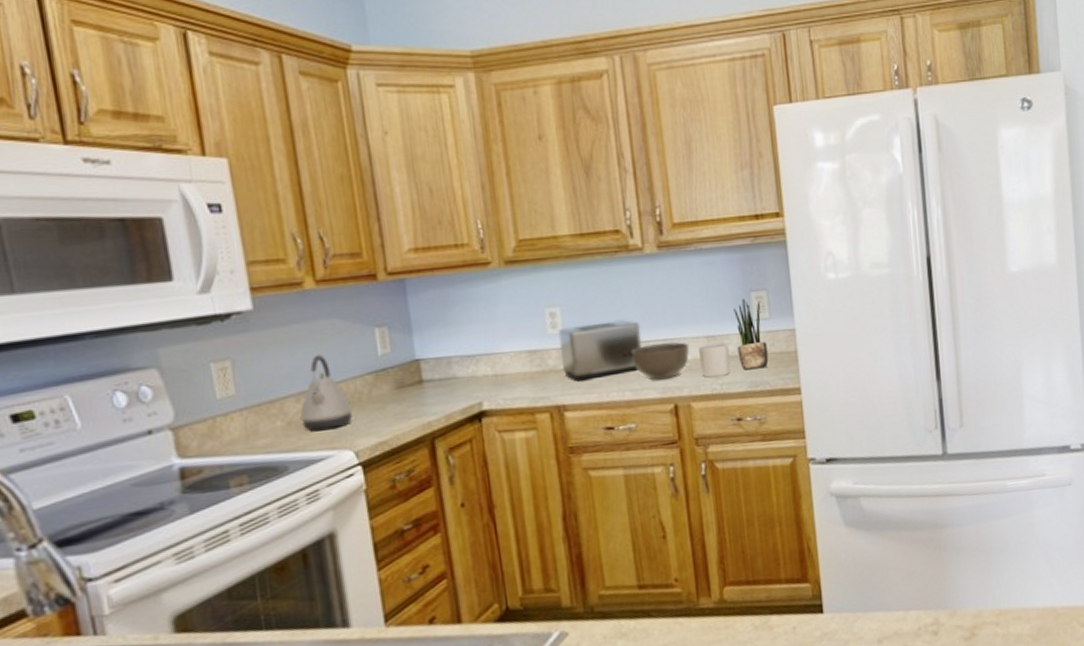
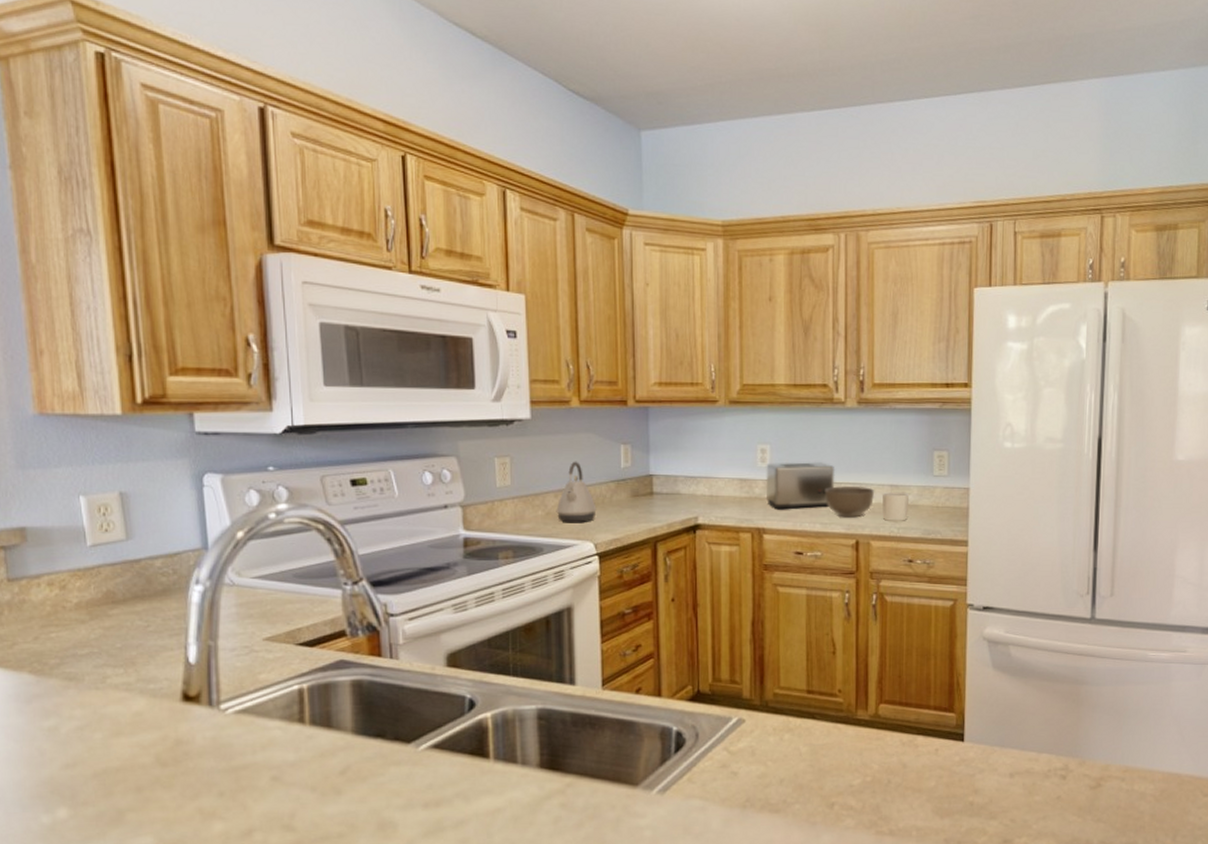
potted plant: present [734,298,769,371] -> none [916,456,943,519]

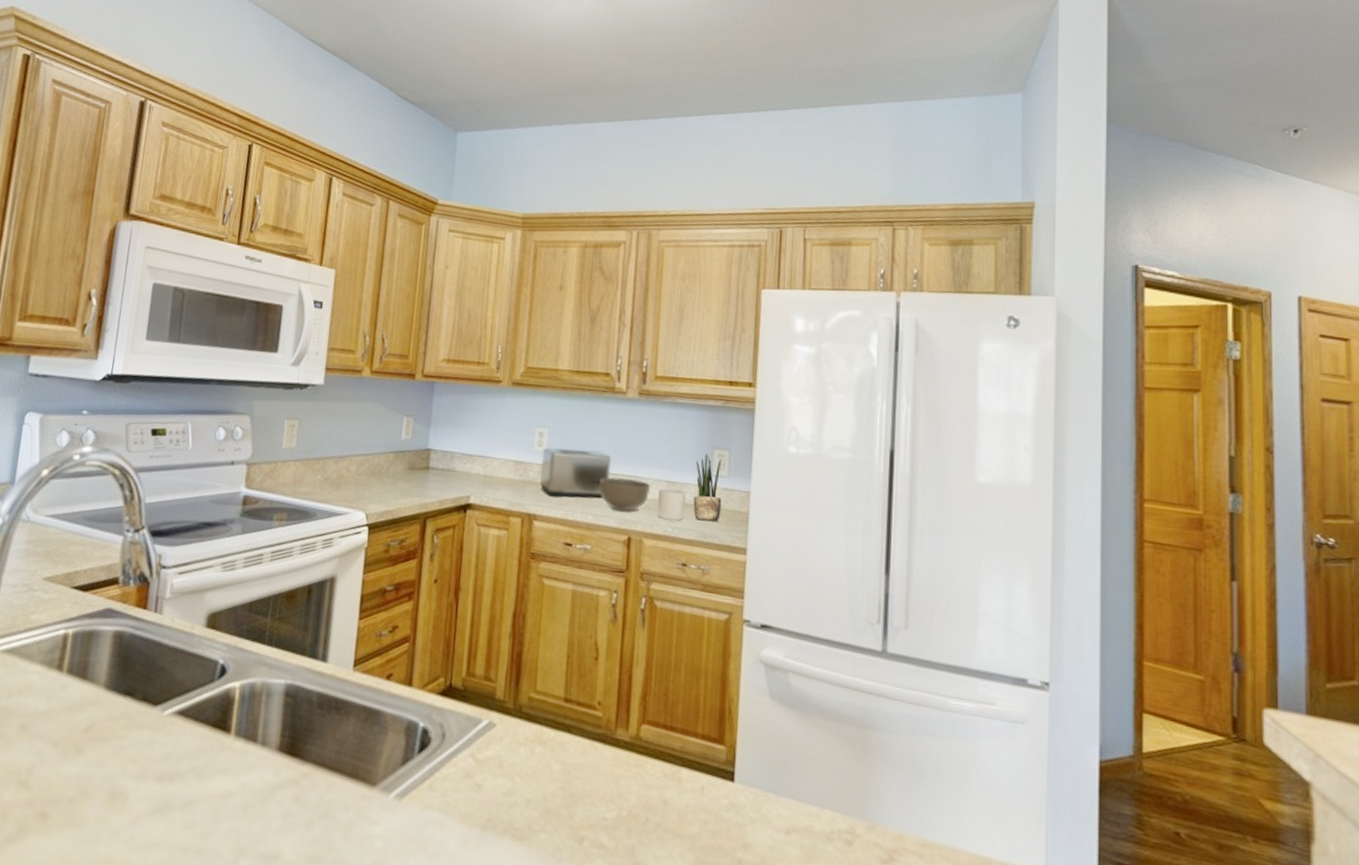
kettle: present [556,461,597,523] -> none [334,429,373,492]
potted plant: none [916,456,943,519] -> present [693,454,722,522]

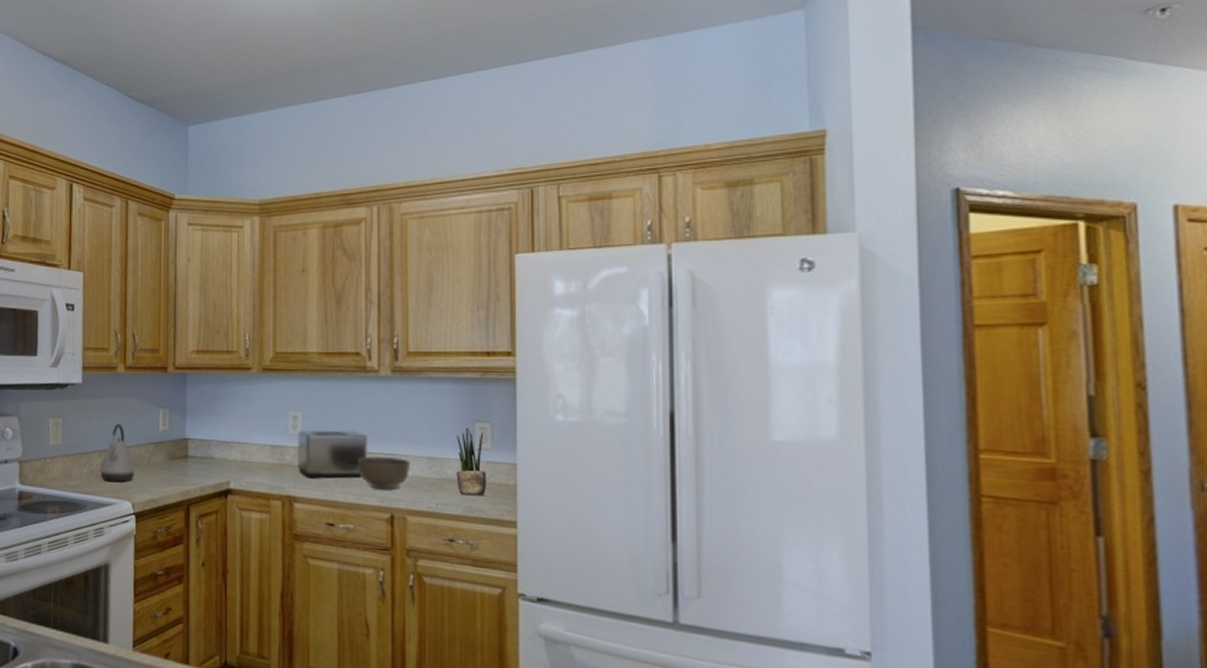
kettle: none [334,429,373,492] -> present [99,423,136,483]
mug: present [657,488,686,521] -> none [419,464,448,497]

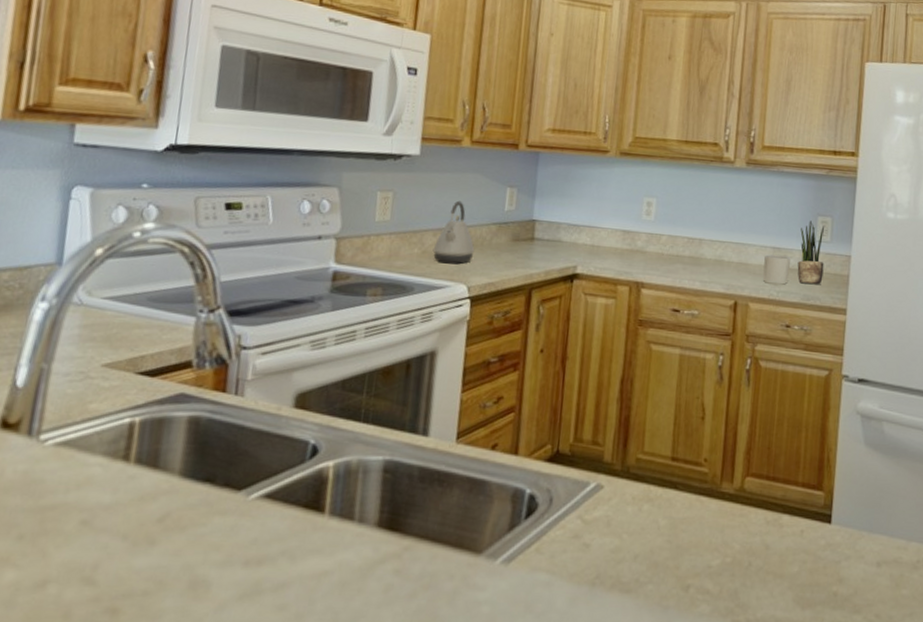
toaster: present [297,430,368,479] -> none [648,216,719,266]
bowl: present [357,456,411,490] -> none [707,244,757,278]
mug: none [419,464,448,497] -> present [763,253,791,286]

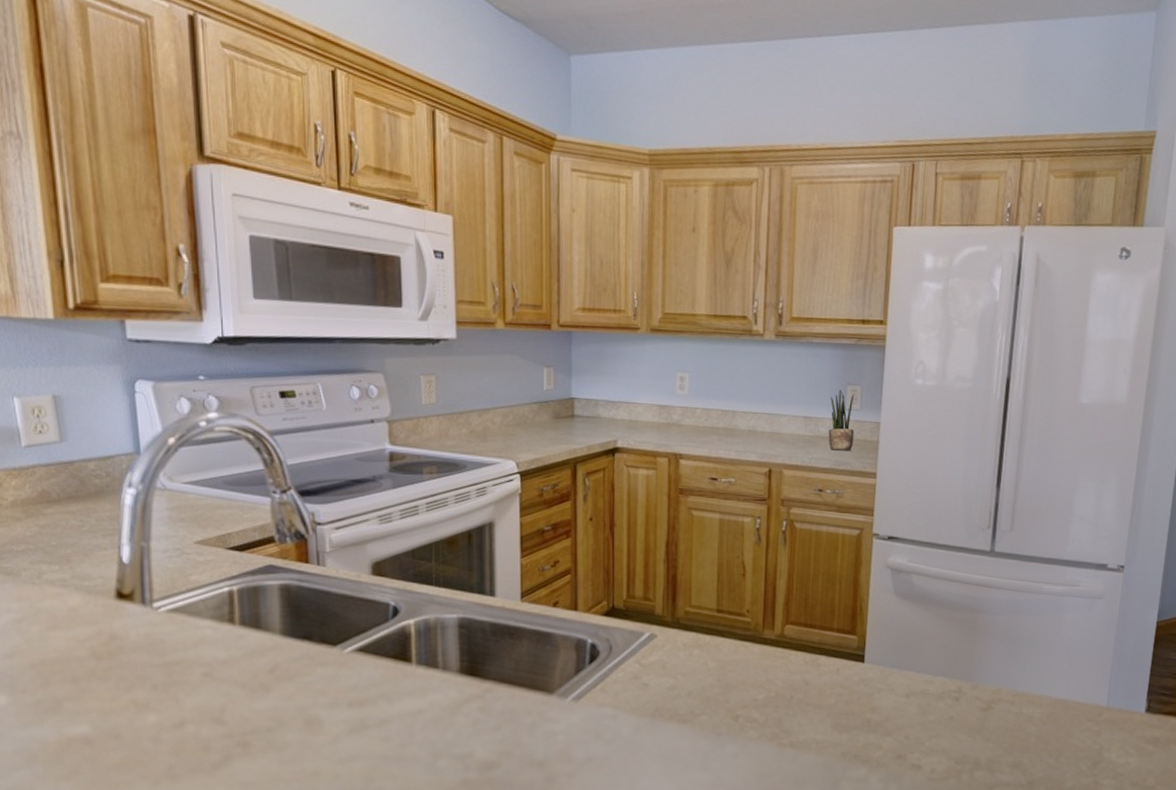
kettle: present [432,200,475,264] -> none [479,381,519,442]
mug: present [763,253,791,286] -> none [795,423,821,453]

